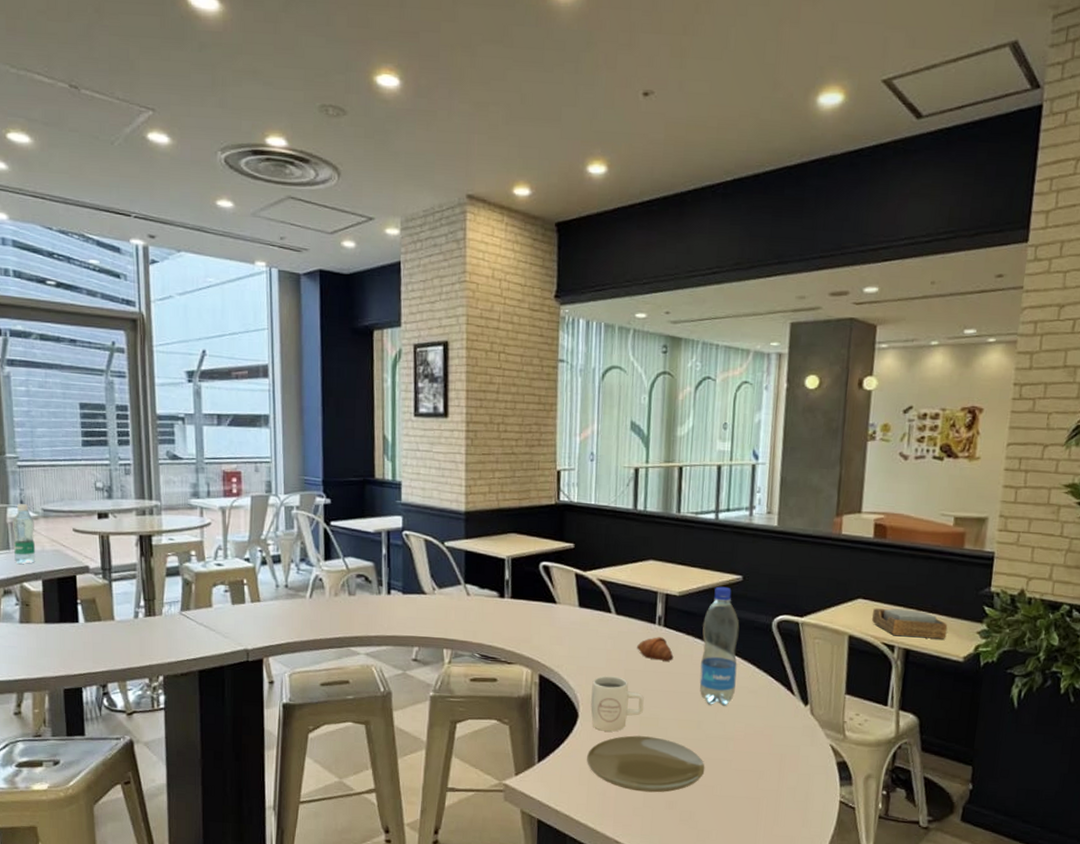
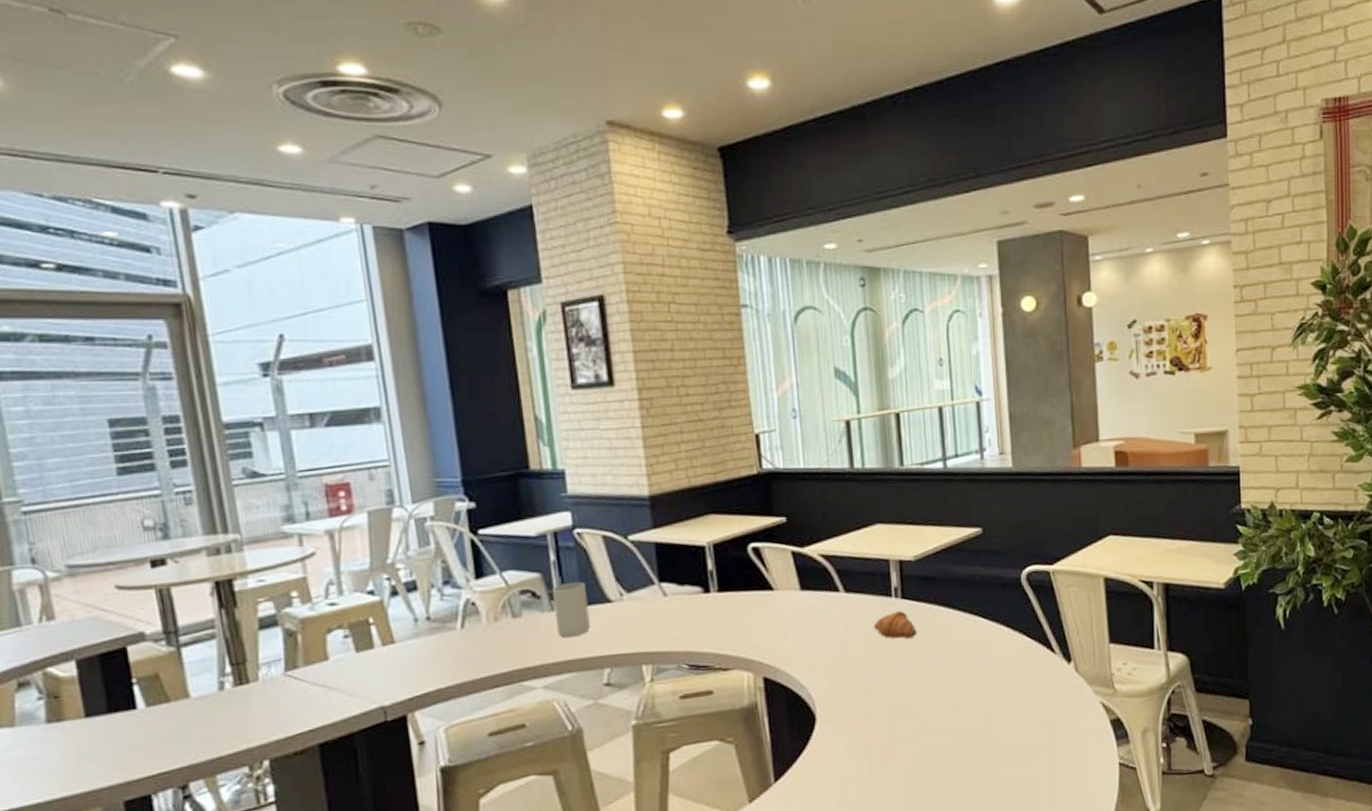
bottle: present [13,504,36,564] -> none [22,562,63,643]
cup: none [381,573,408,617] -> present [553,581,590,637]
plate: present [586,735,705,793] -> none [831,727,969,795]
mug: present [590,676,644,732] -> none [827,664,890,732]
bottle: present [699,586,740,706] -> none [945,542,990,680]
napkin holder: present [871,608,948,639] -> none [1125,539,1204,571]

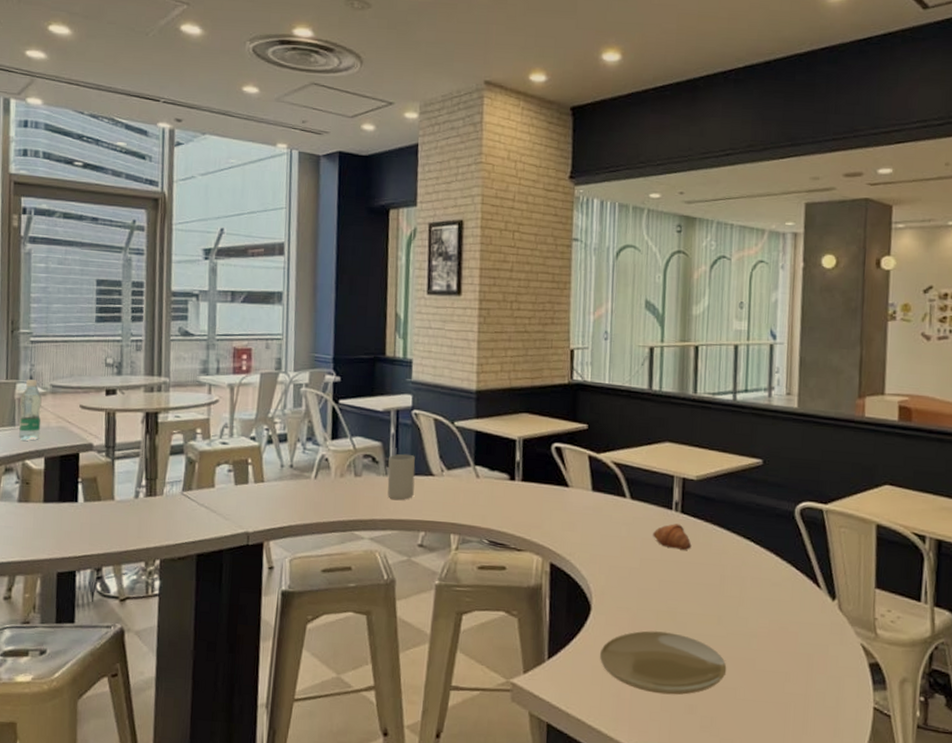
bottle: none [22,562,63,643] -> present [18,379,42,441]
plate: none [831,727,969,795] -> present [599,630,727,695]

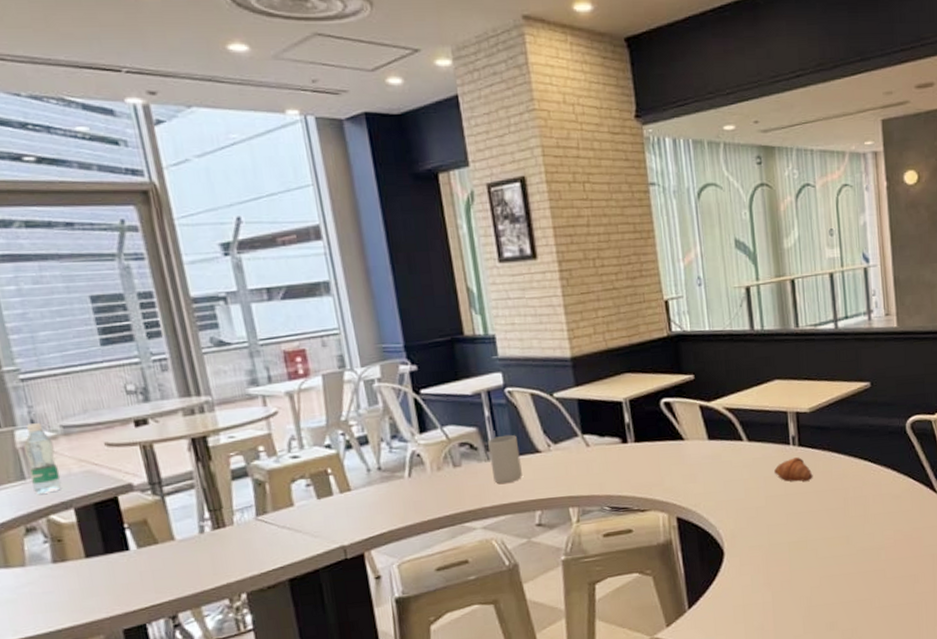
plate: present [599,630,727,695] -> none [738,560,861,619]

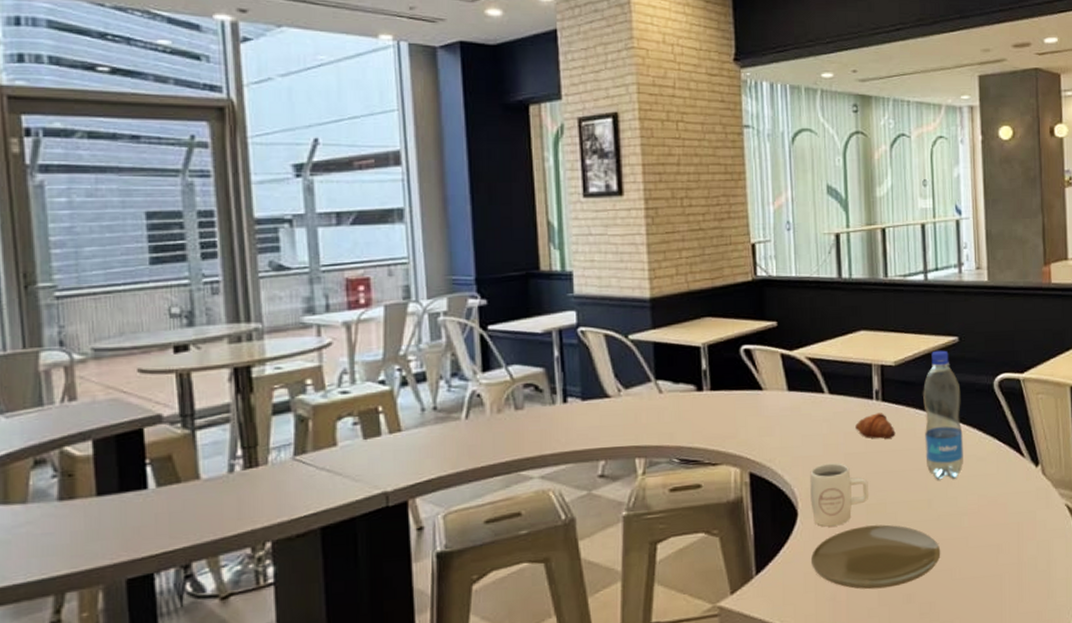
bottle: present [24,423,62,494] -> none [48,345,83,422]
cup: present [488,434,522,484] -> none [555,377,588,429]
mug: none [733,505,790,564] -> present [810,463,868,527]
plate: none [738,560,861,619] -> present [810,524,941,590]
bottle: none [837,395,879,518] -> present [923,350,963,480]

